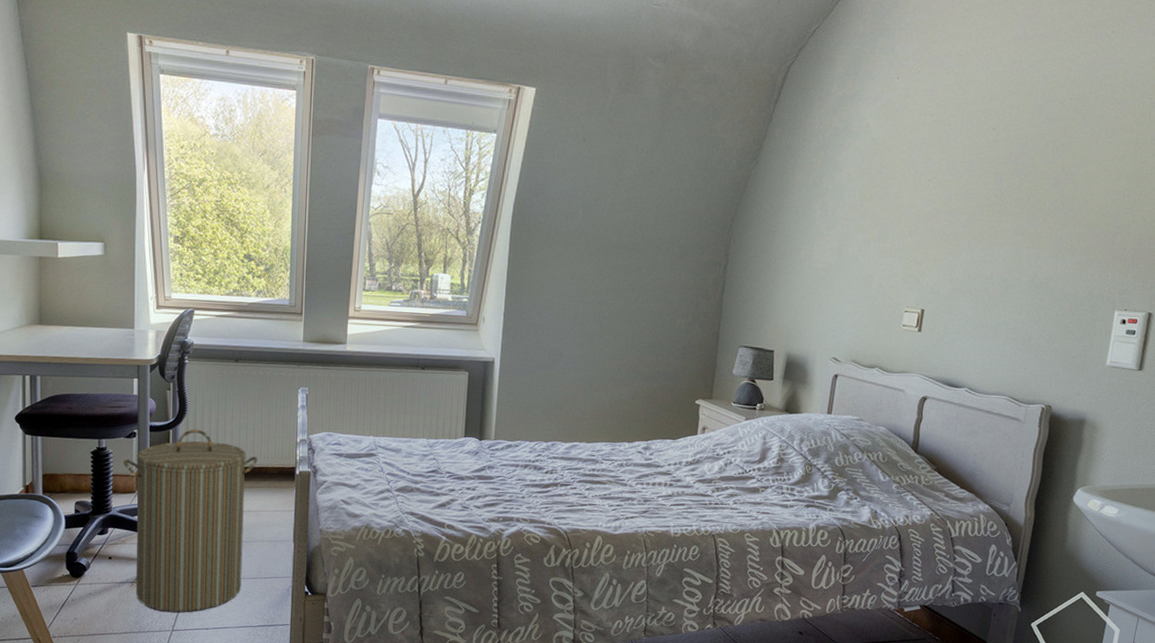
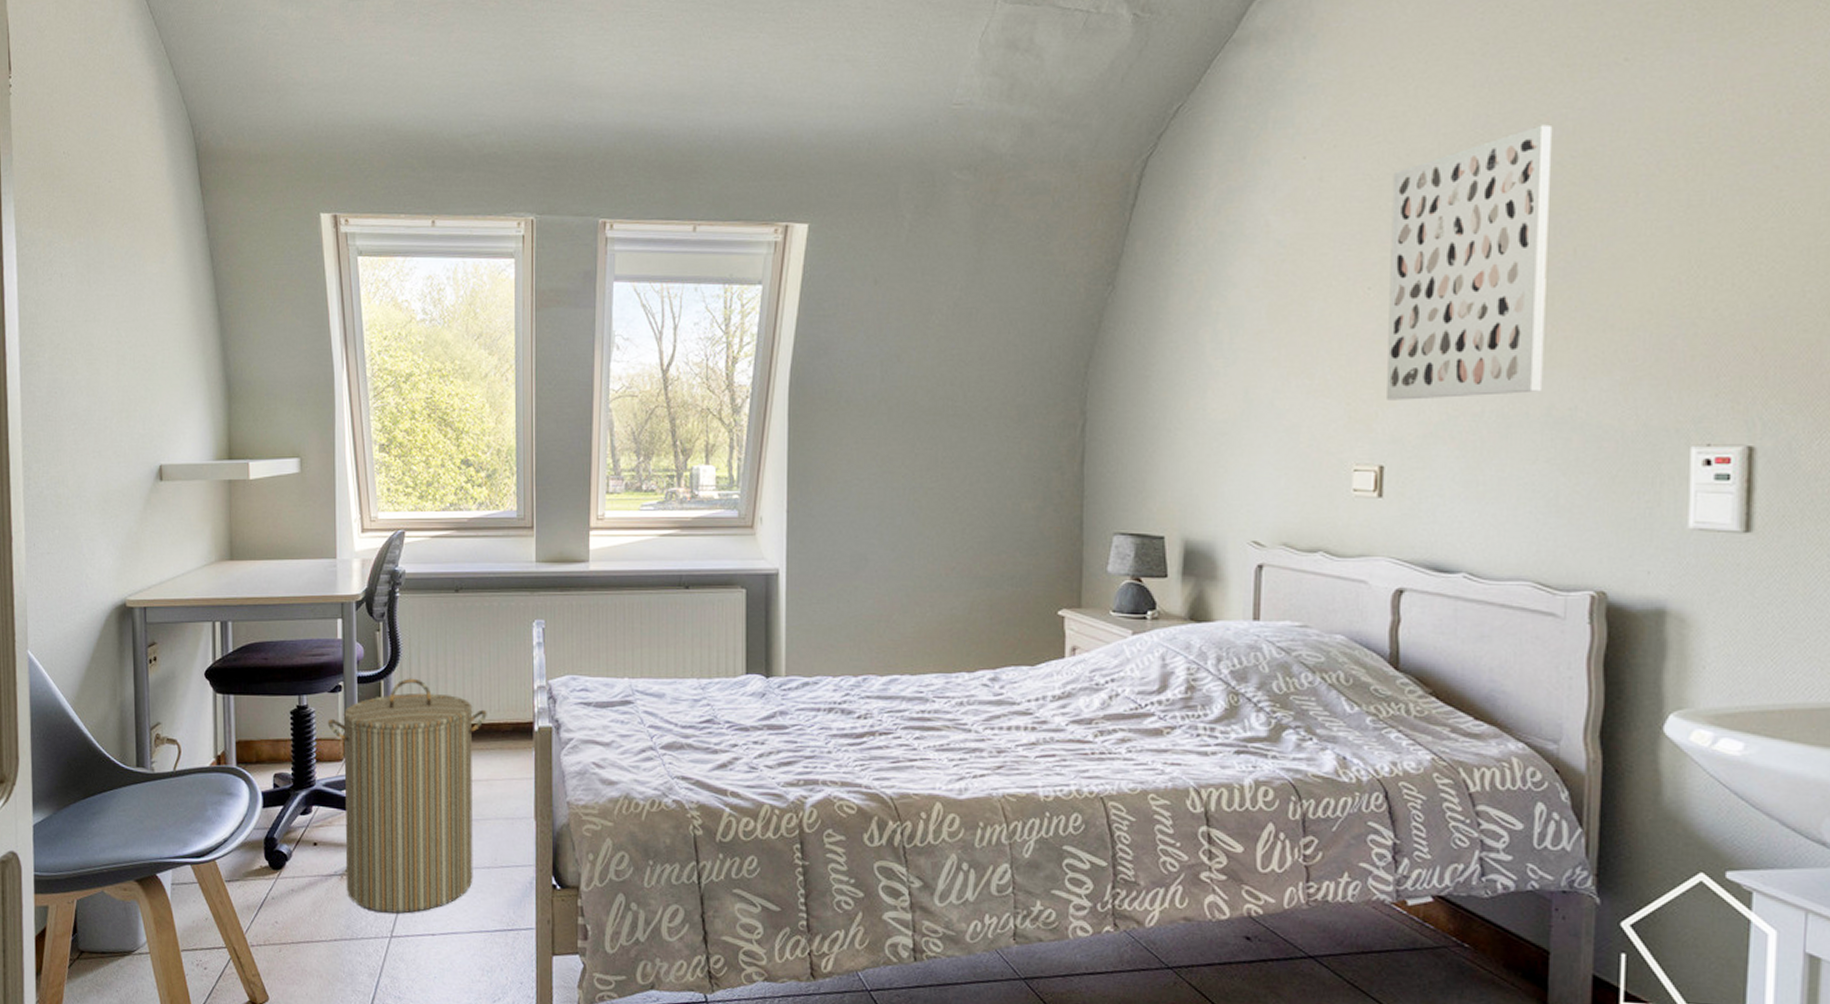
wall art: none [932,73,1061,265] -> present [1387,124,1553,400]

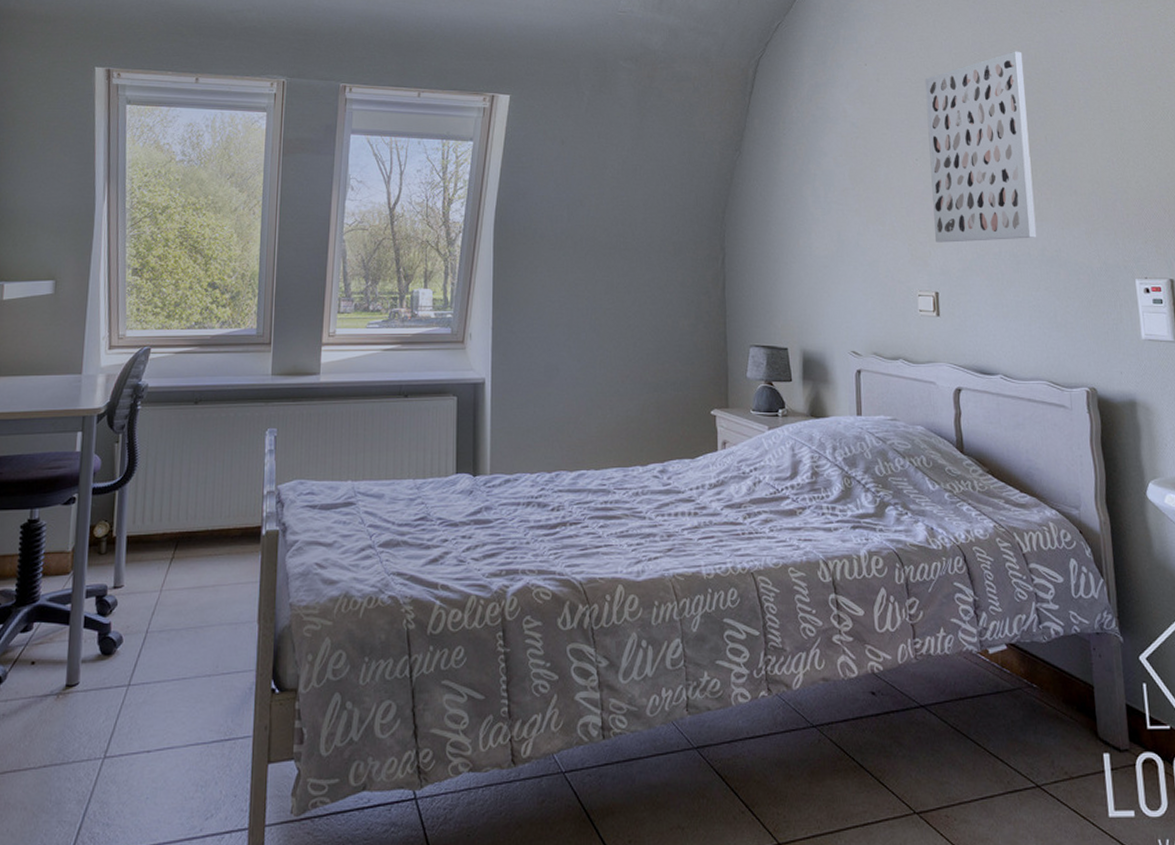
laundry hamper: present [327,678,487,914] -> none [57,488,218,732]

